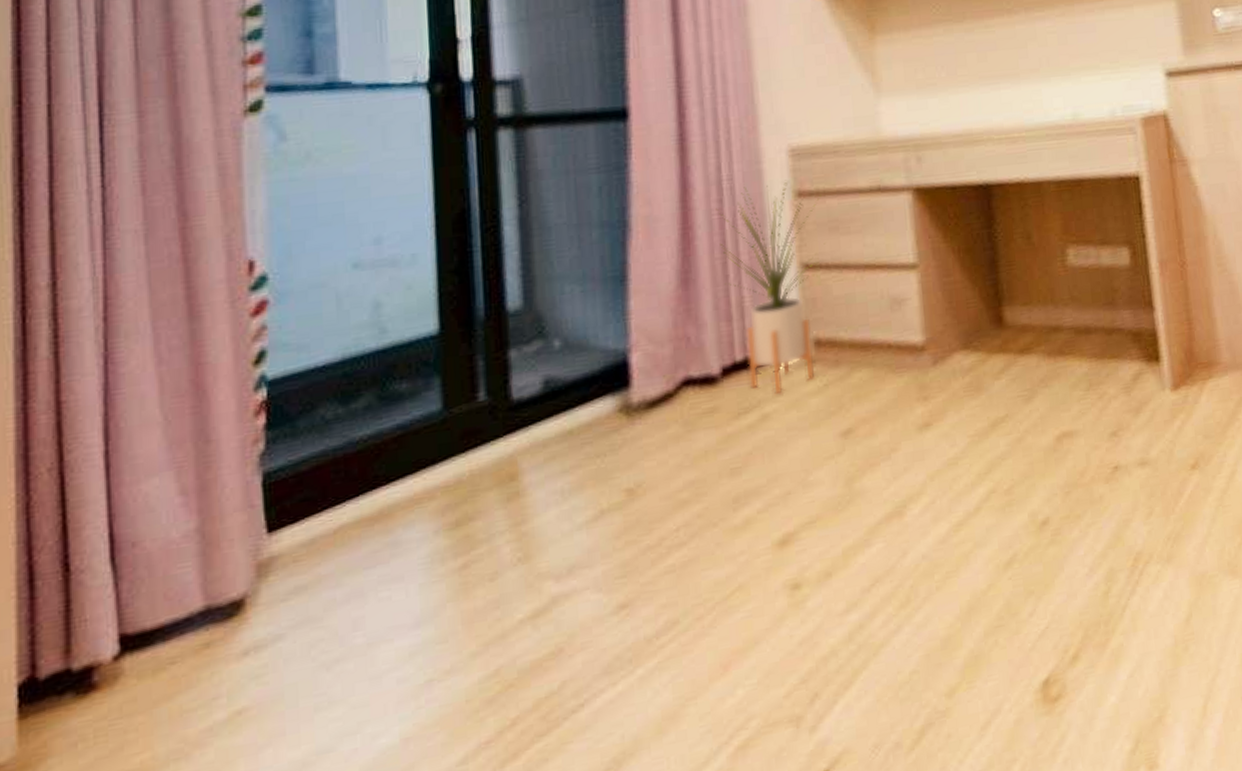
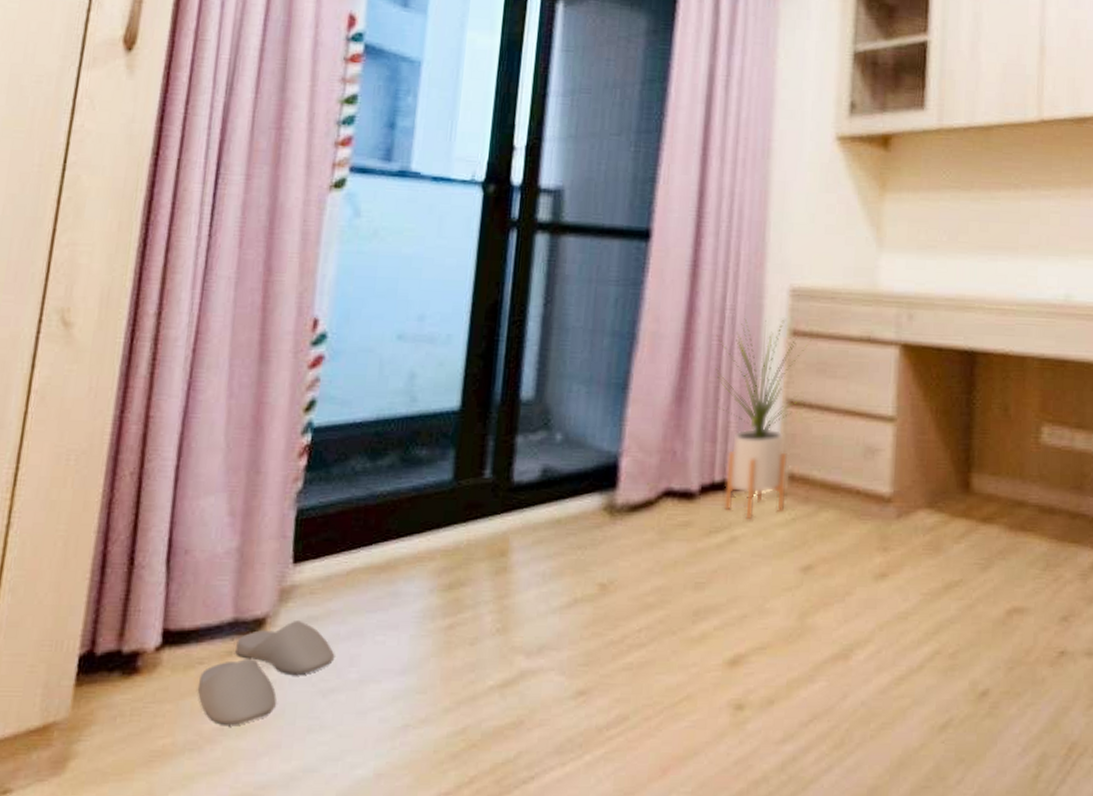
slippers: none [174,593,334,725] -> present [198,621,335,725]

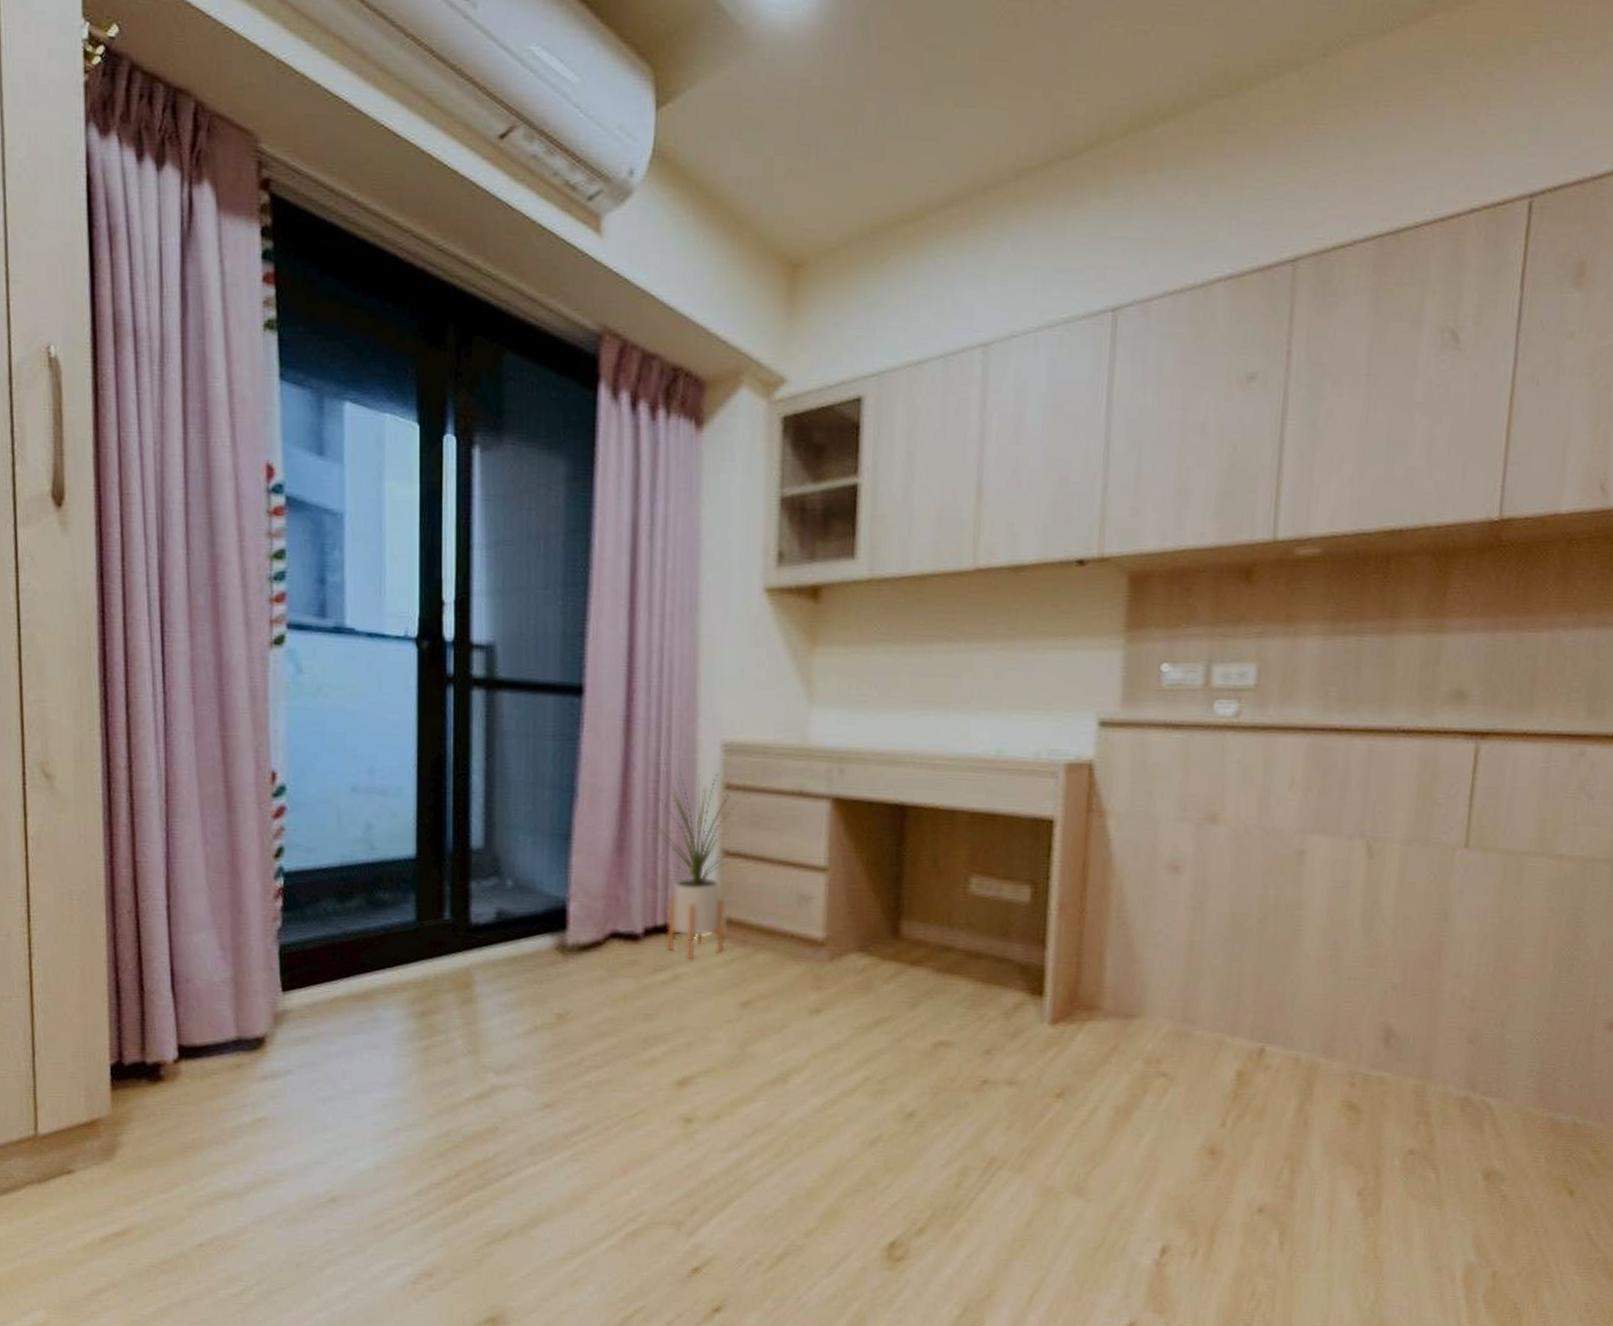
slippers: present [198,621,335,725] -> none [215,1040,329,1124]

